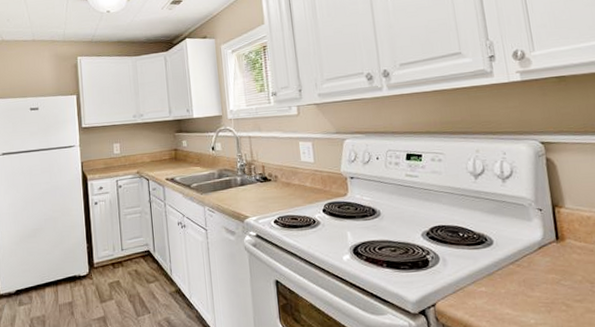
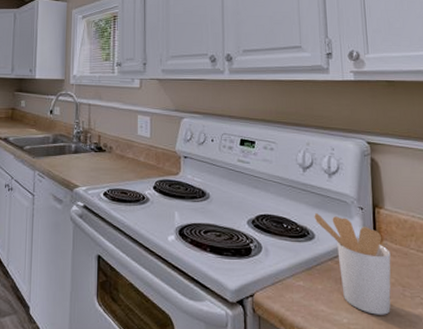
utensil holder: none [490,219,580,313] -> present [314,213,391,315]

